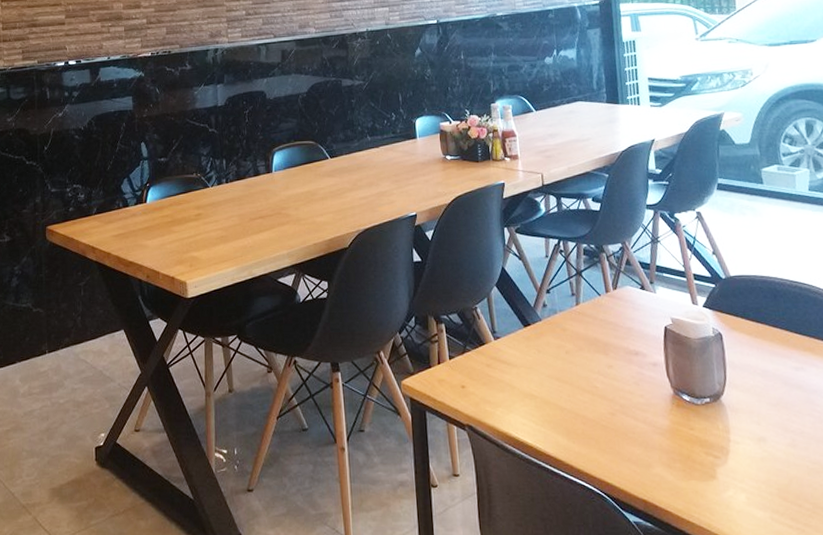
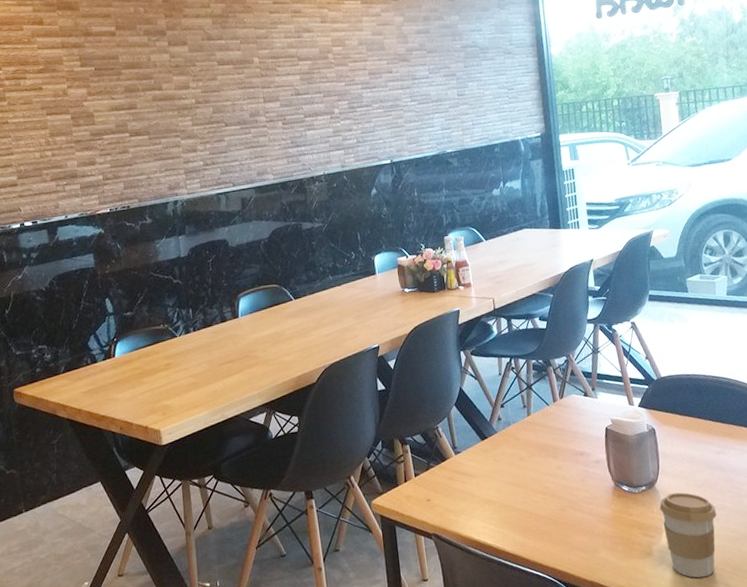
coffee cup: none [725,410,794,512] -> present [659,492,717,578]

